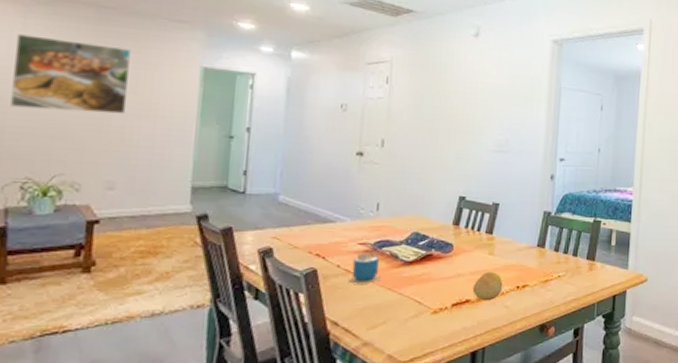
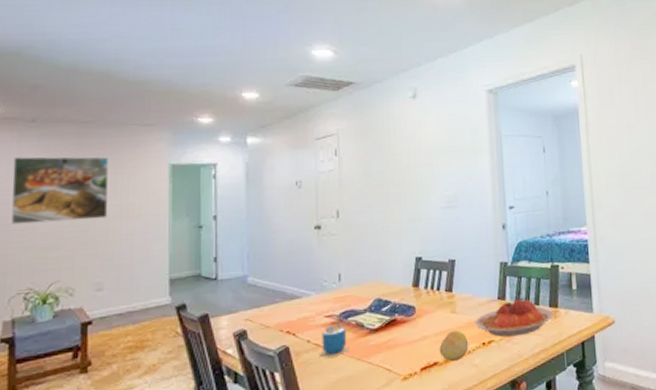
plate: none [511,247,590,284] -> present [475,297,554,338]

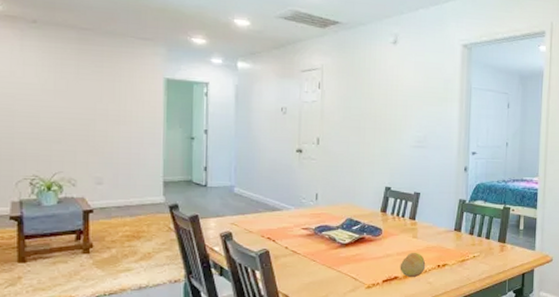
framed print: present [11,156,109,225] -> none [16,54,107,121]
cup: present [319,313,350,359] -> none [295,227,323,264]
plate: present [475,297,554,338] -> none [433,231,501,263]

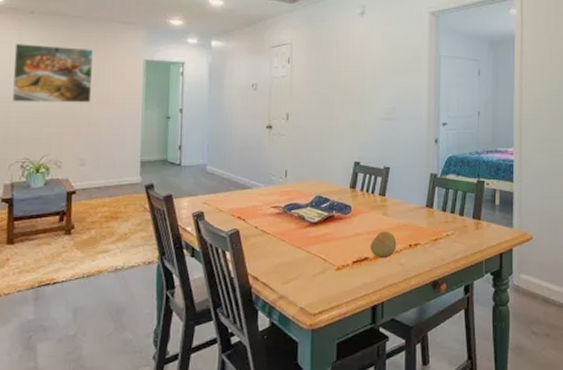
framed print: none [16,54,107,121] -> present [12,44,93,103]

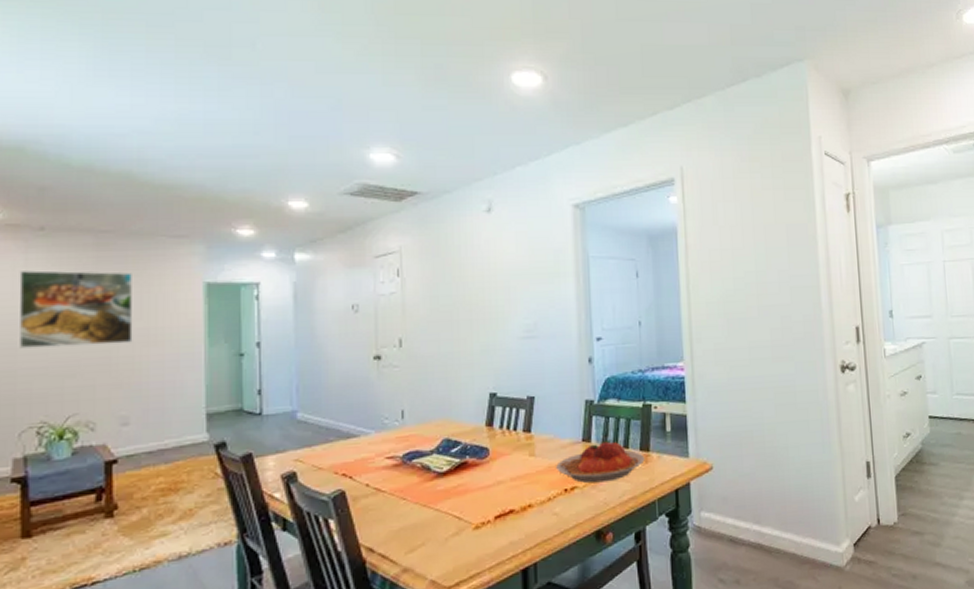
fruit: present [370,231,397,259] -> none [515,475,549,510]
plate: none [404,207,476,242] -> present [556,439,645,484]

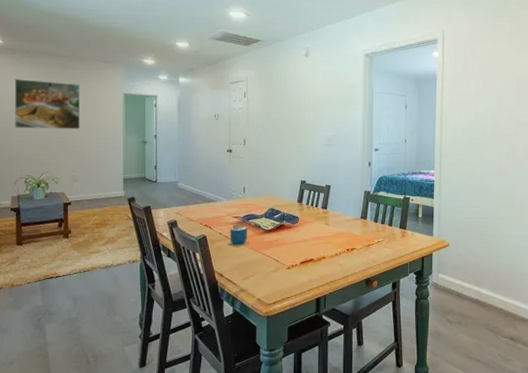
cup: none [379,454,415,505] -> present [227,216,250,248]
plate: present [556,439,645,484] -> none [342,219,403,247]

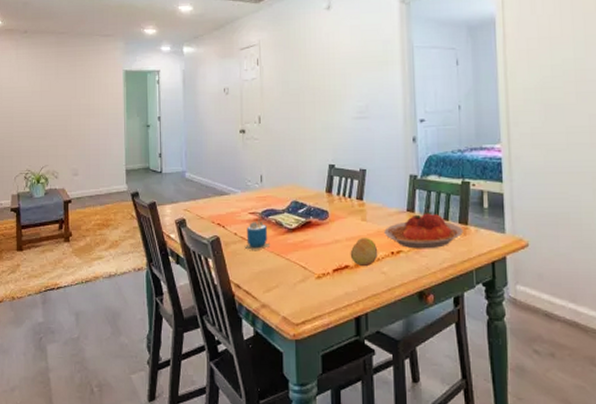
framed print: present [14,79,81,130] -> none [13,62,80,117]
fruit: none [314,238,337,260] -> present [350,238,378,267]
plate: none [342,219,403,247] -> present [384,211,463,249]

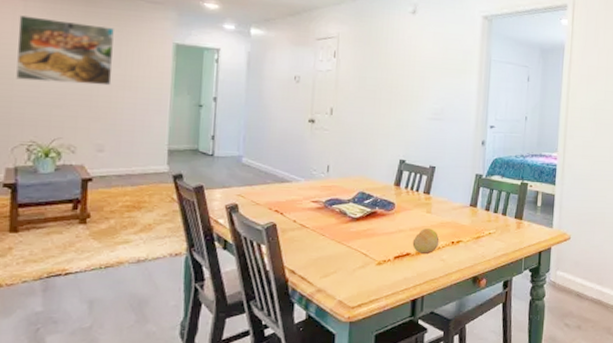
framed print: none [13,62,80,117] -> present [16,15,114,86]
cup: present [244,211,271,251] -> none [303,200,332,239]
plate: present [384,211,463,249] -> none [447,207,518,240]

